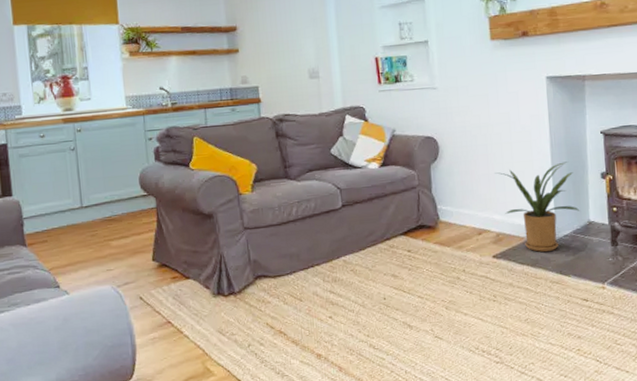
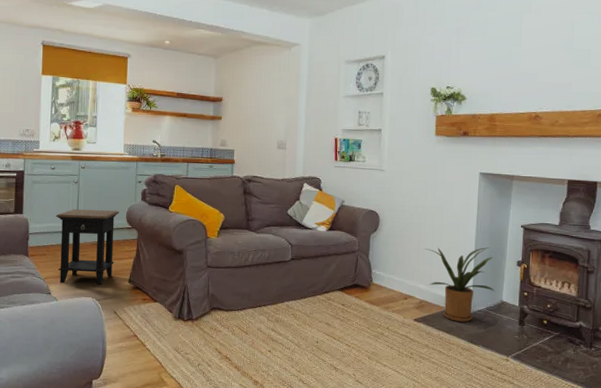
side table: none [53,177,133,273] -> present [56,209,120,285]

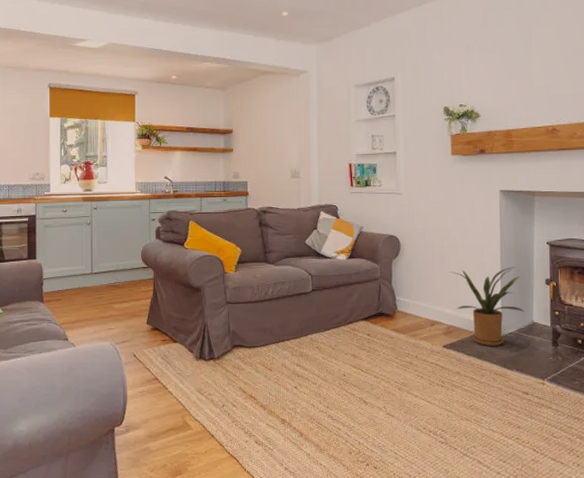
side table: present [56,209,120,285] -> none [70,251,135,328]

